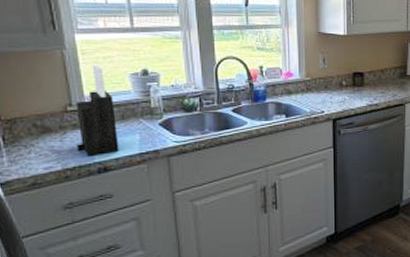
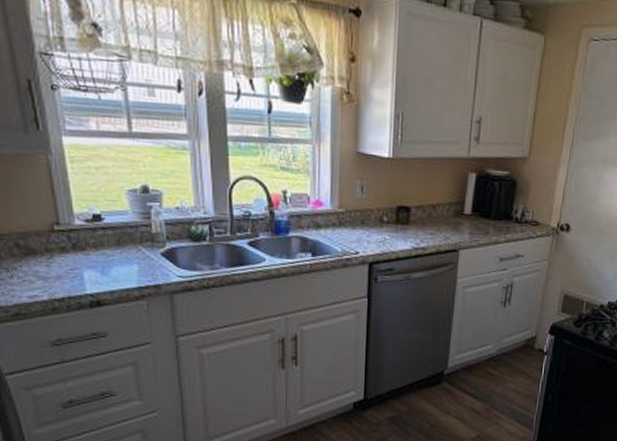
knife block: present [76,64,119,156] -> none [64,175,114,286]

